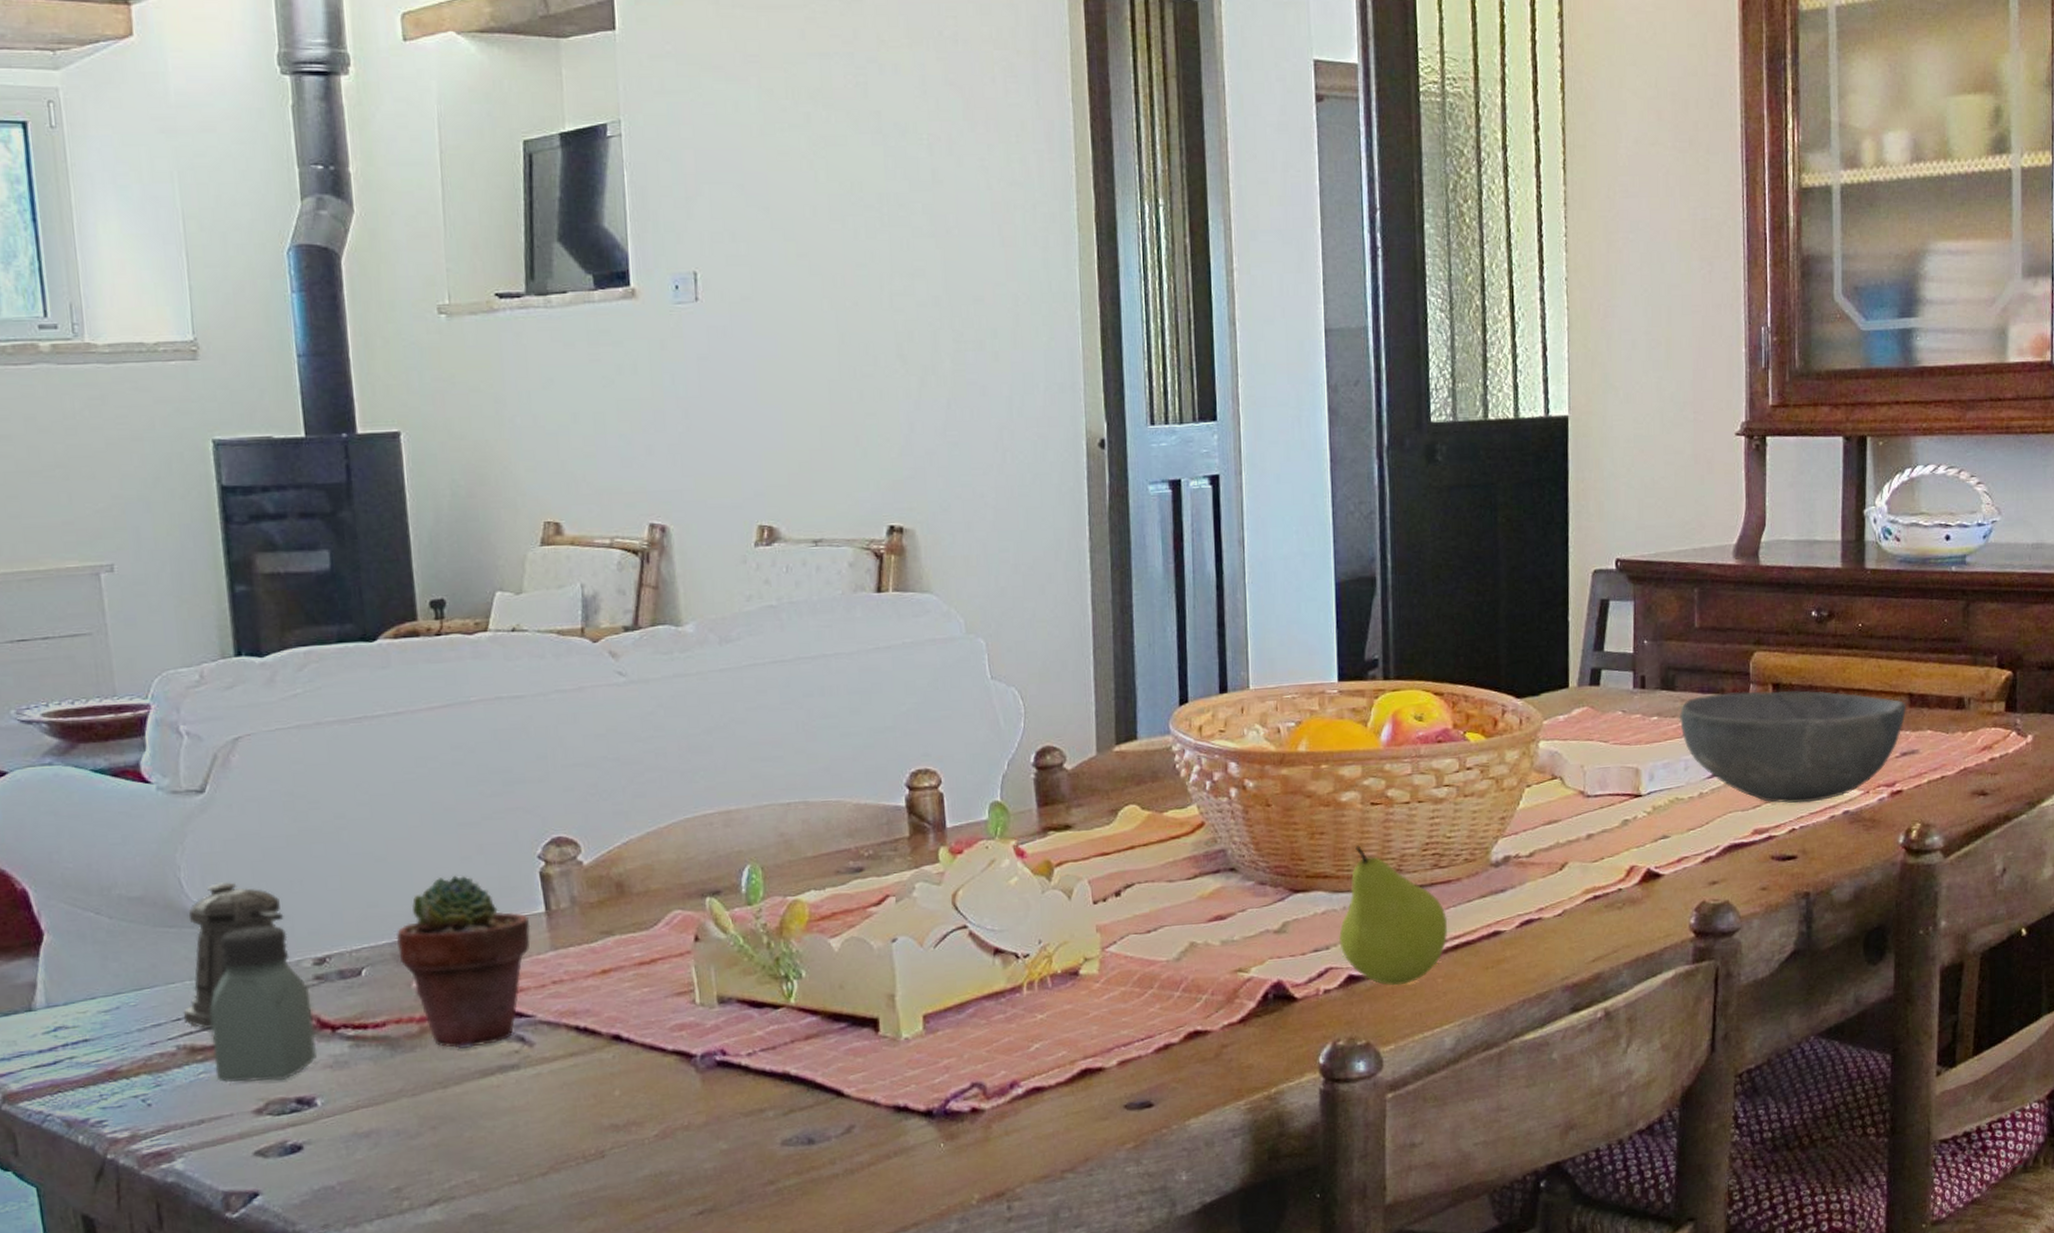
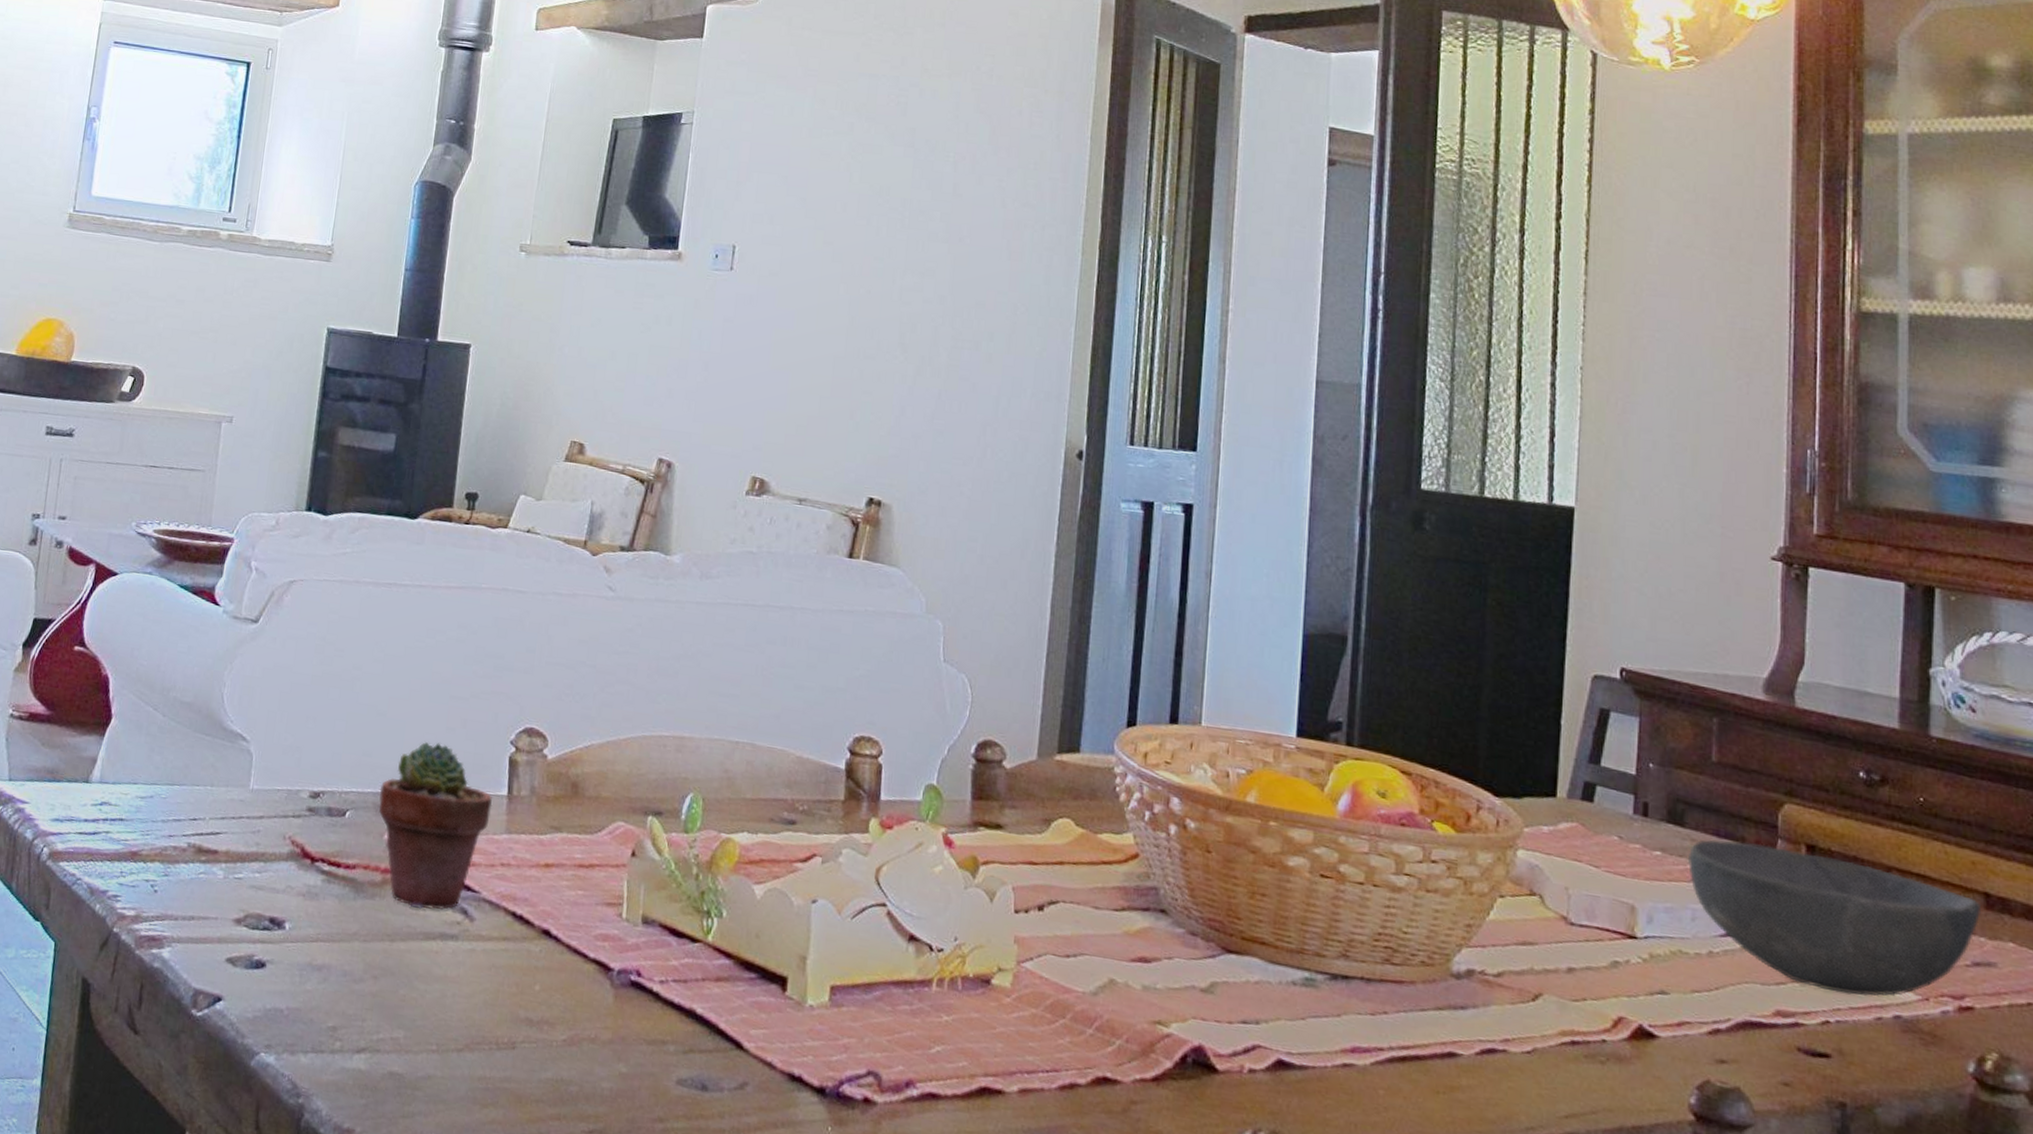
pepper shaker: present [182,882,284,1029] -> none [198,704,296,834]
saltshaker: present [209,925,317,1082] -> none [212,749,301,898]
fruit: present [1339,845,1448,986] -> none [1271,917,1396,1087]

